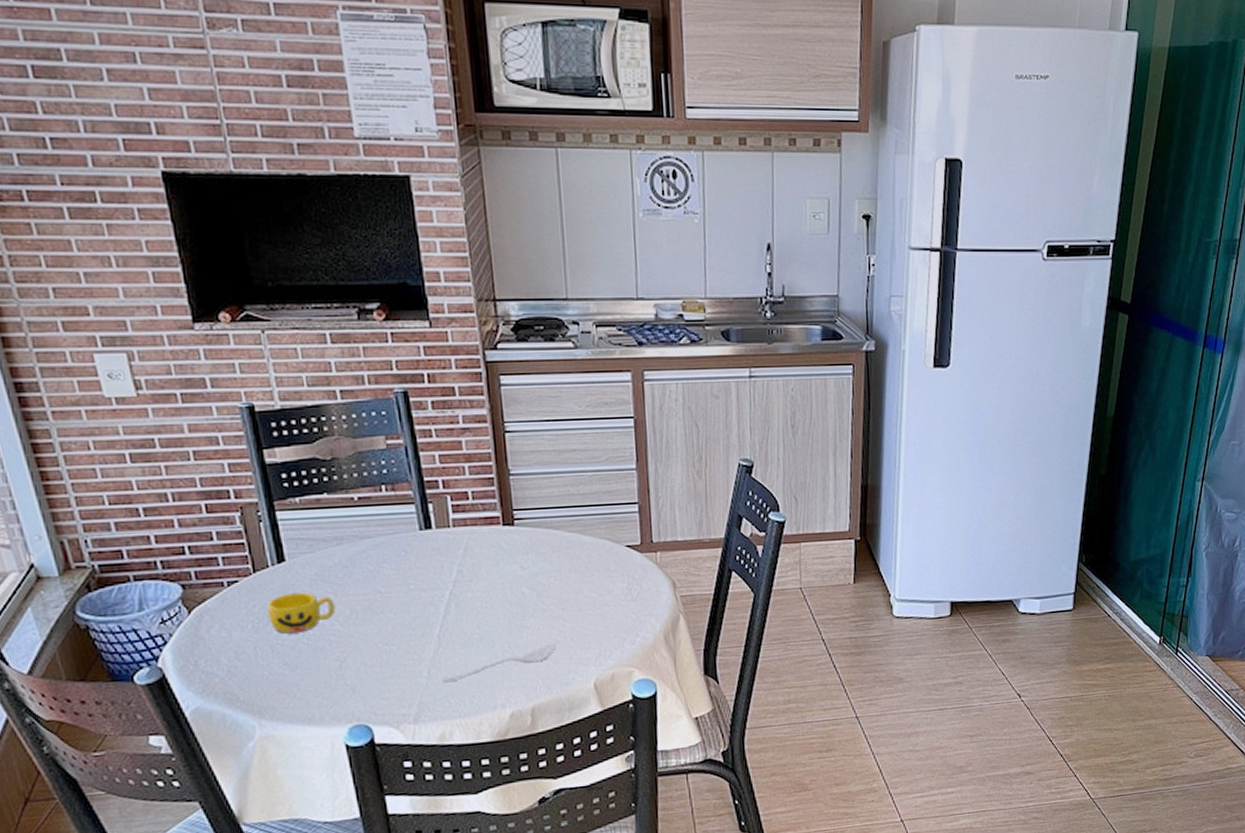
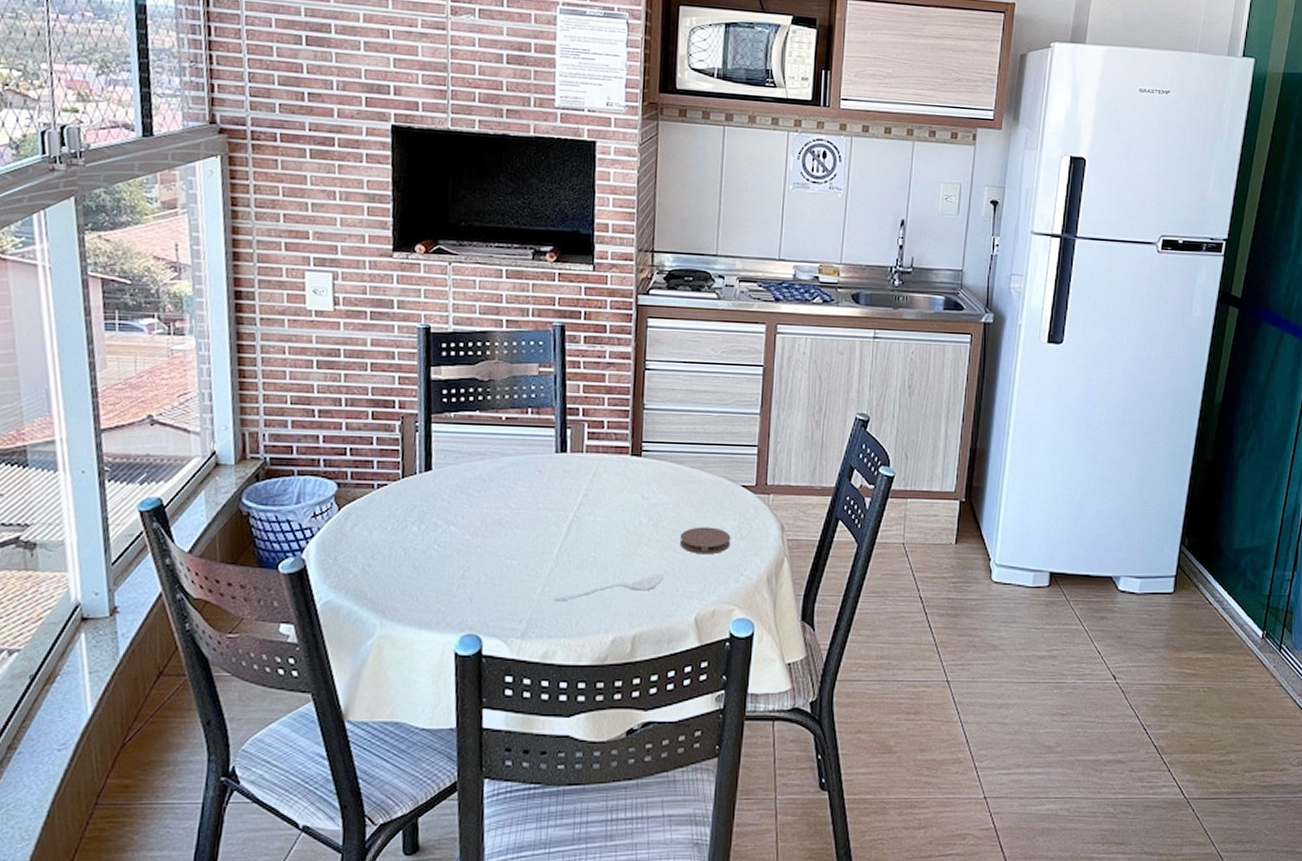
cup: present [267,592,336,634] -> none [408,500,469,539]
coaster: none [567,591,622,620] -> present [679,527,731,555]

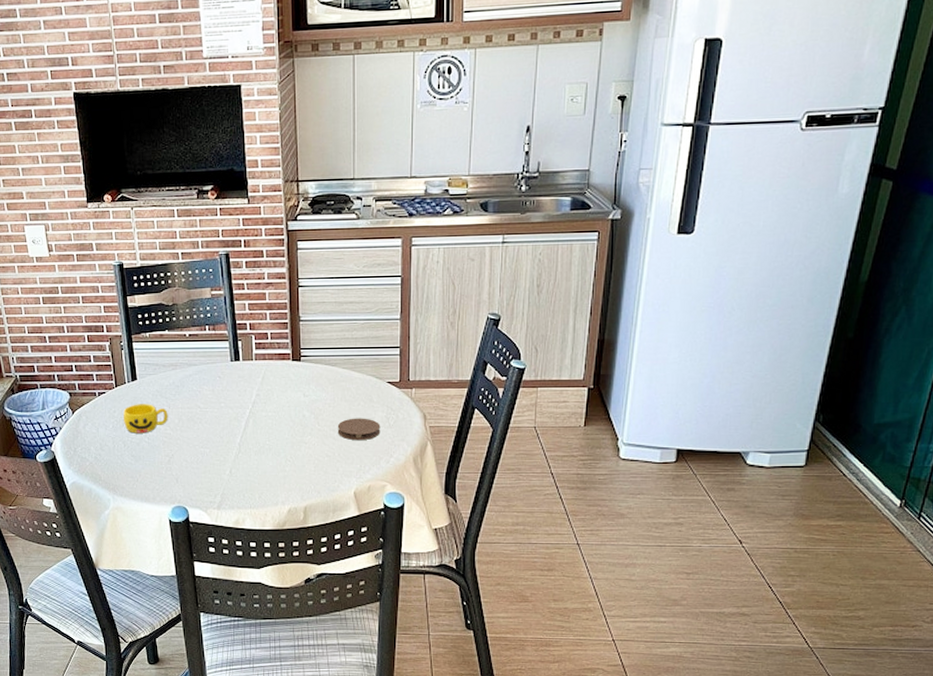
cup: none [408,500,469,539] -> present [123,404,168,433]
spoon: present [552,573,664,602] -> none [239,457,326,480]

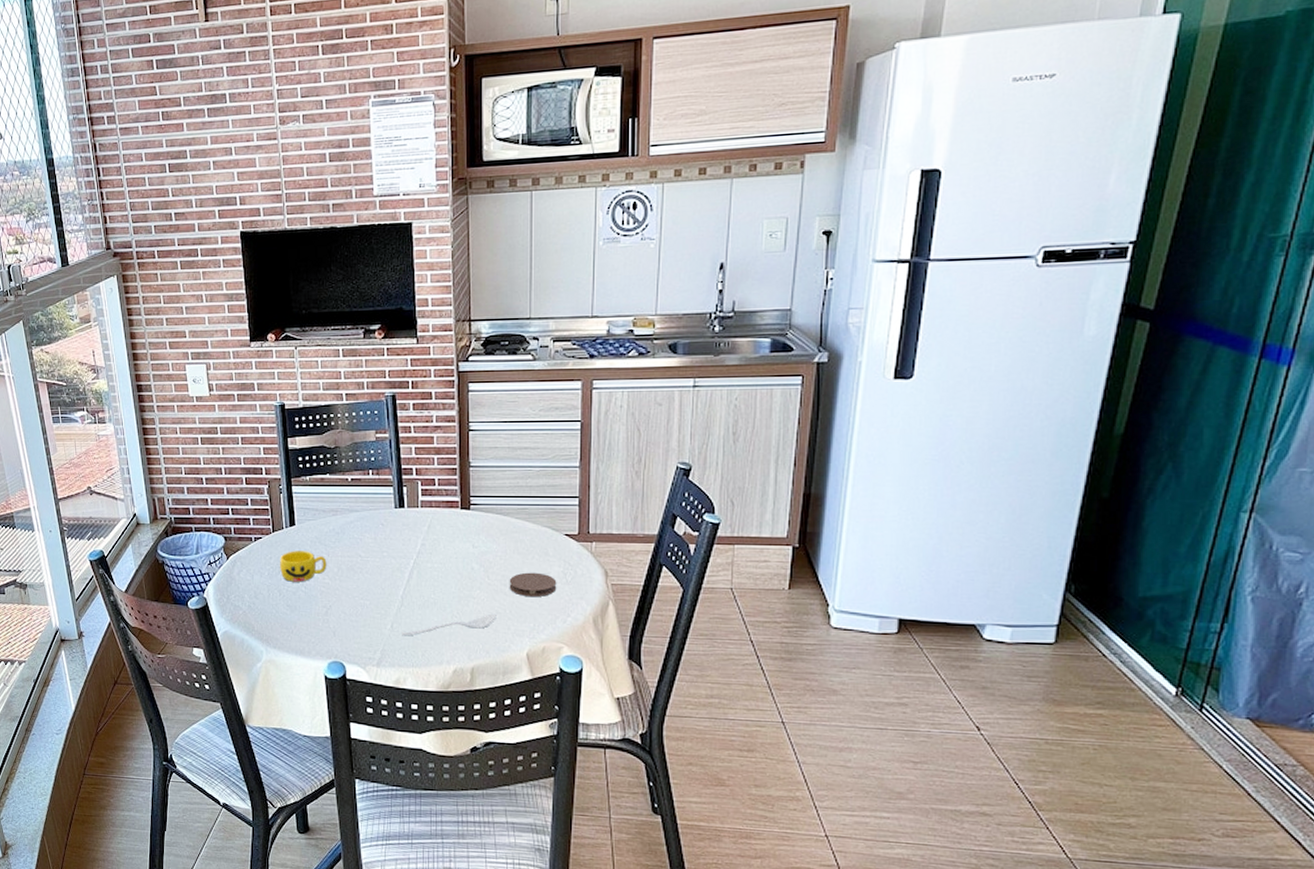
spoon: none [239,457,326,480] -> present [401,613,497,636]

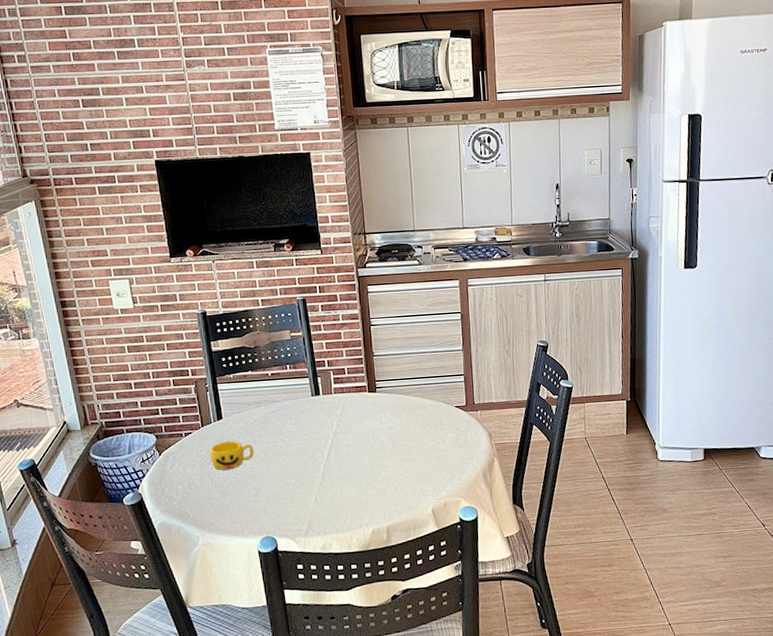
spoon: present [401,613,497,636] -> none [324,478,405,507]
coaster: present [509,572,557,598] -> none [413,440,452,462]

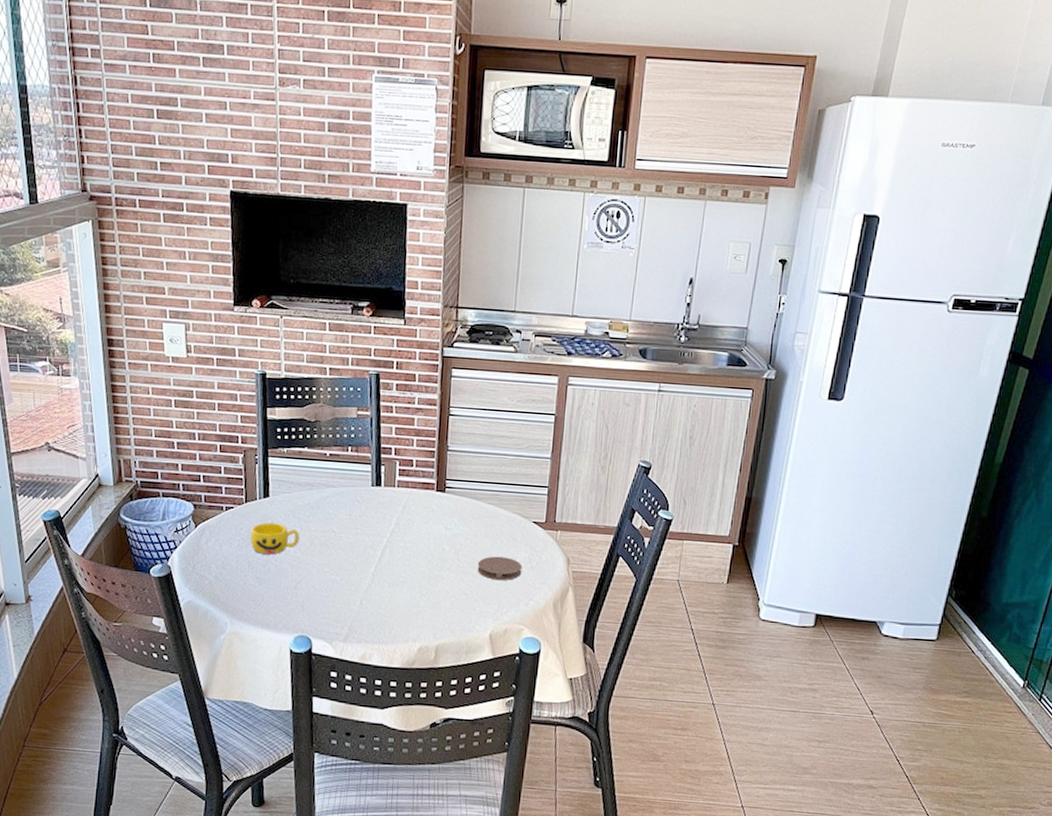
coaster: none [413,440,452,462] -> present [477,556,522,581]

